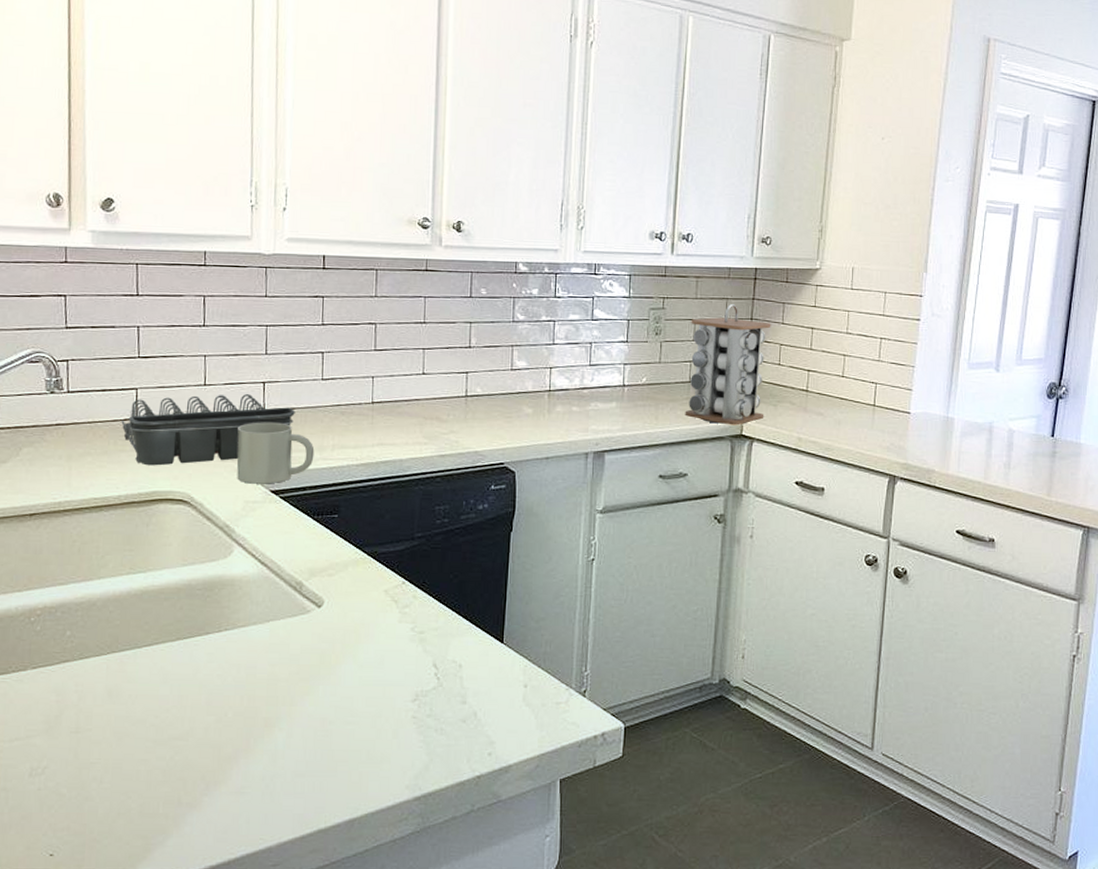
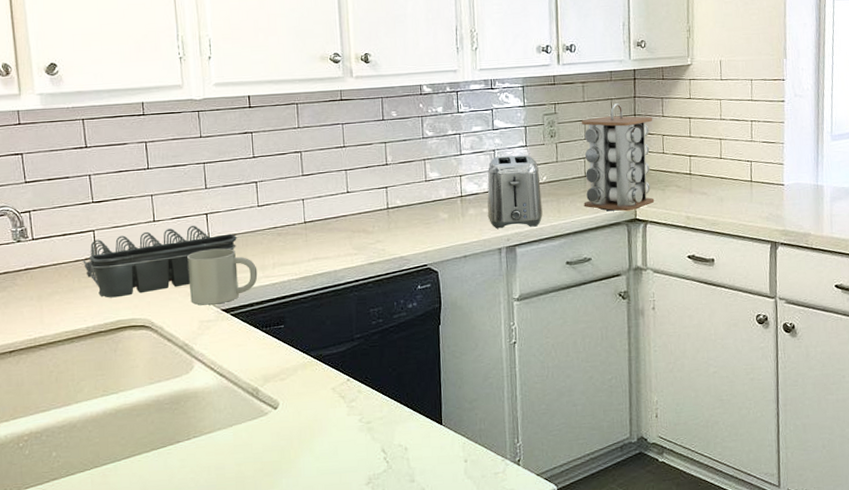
toaster: none [576,350,639,433] -> present [487,155,543,229]

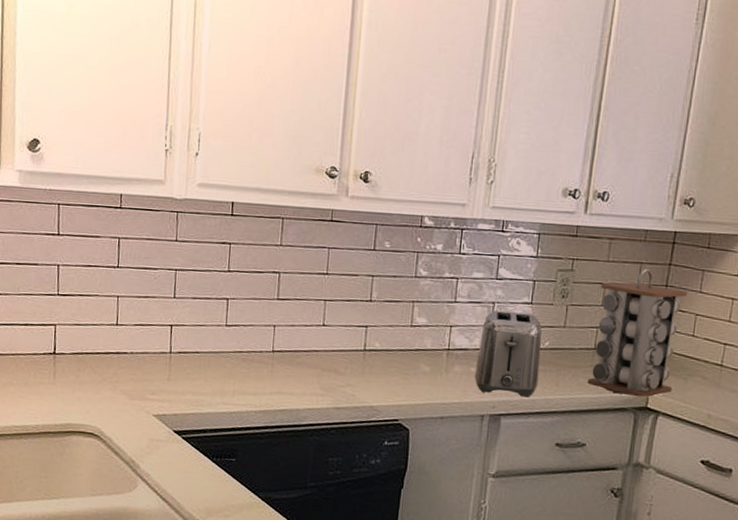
dish rack: present [83,226,237,298] -> none [41,334,200,400]
mug: present [187,248,258,305] -> none [143,363,216,425]

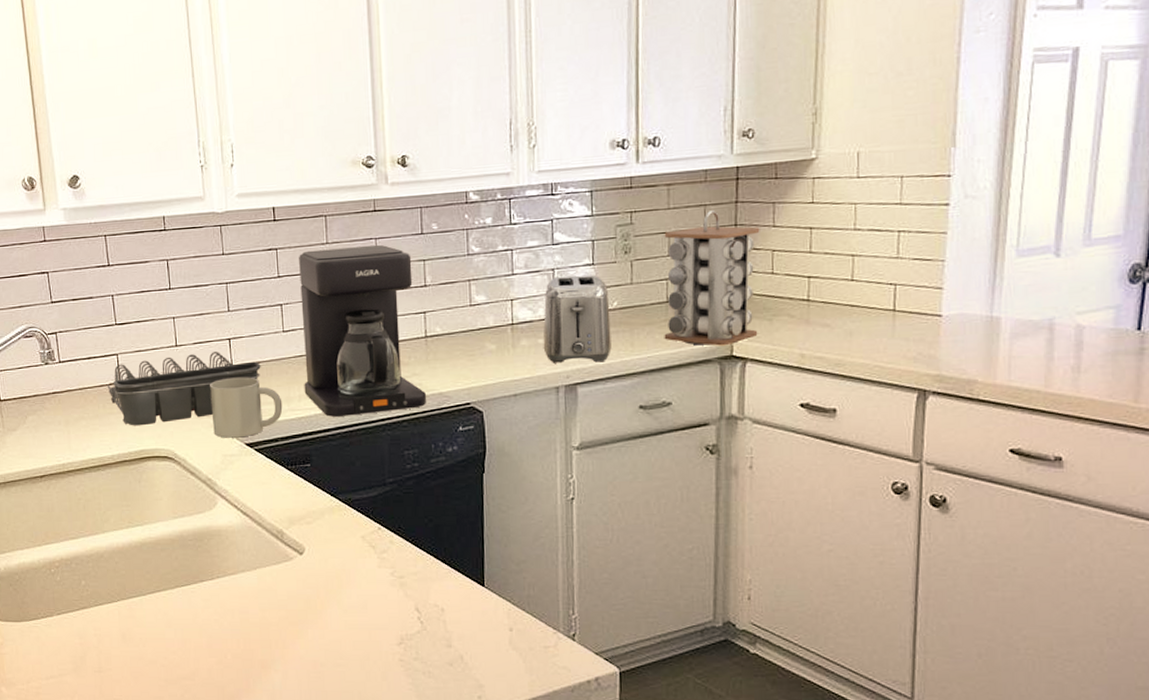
dish rack: none [41,334,200,400] -> present [107,352,261,426]
mug: none [143,363,216,425] -> present [210,377,283,438]
coffee maker: none [239,250,361,418] -> present [299,244,426,417]

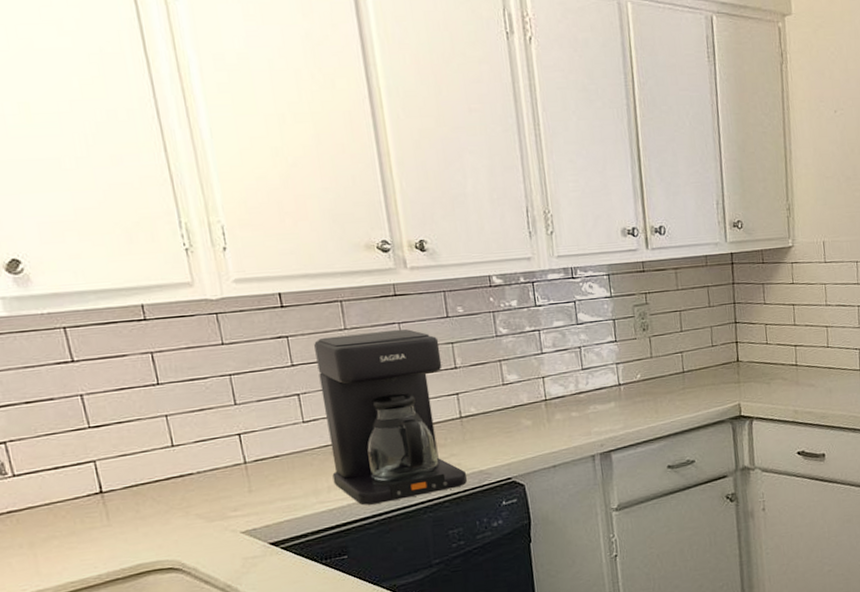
dish rack: present [107,352,261,426] -> none [84,449,281,540]
mug: present [210,377,283,438] -> none [219,472,311,540]
toaster: present [543,275,612,363] -> none [574,351,639,434]
spice rack: present [664,209,760,346] -> none [676,290,760,409]

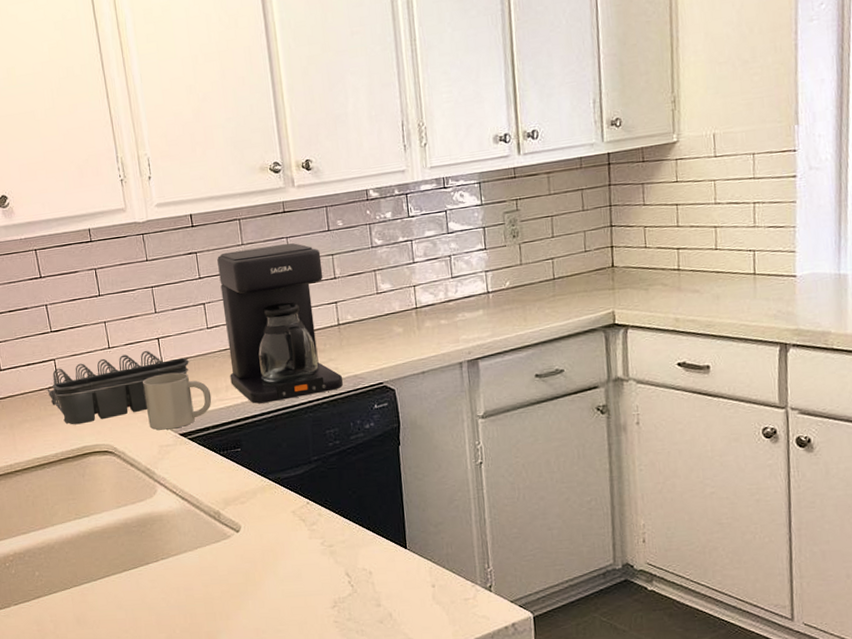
dish rack: none [84,449,281,540] -> present [47,351,189,425]
mug: none [219,472,311,540] -> present [143,372,212,430]

